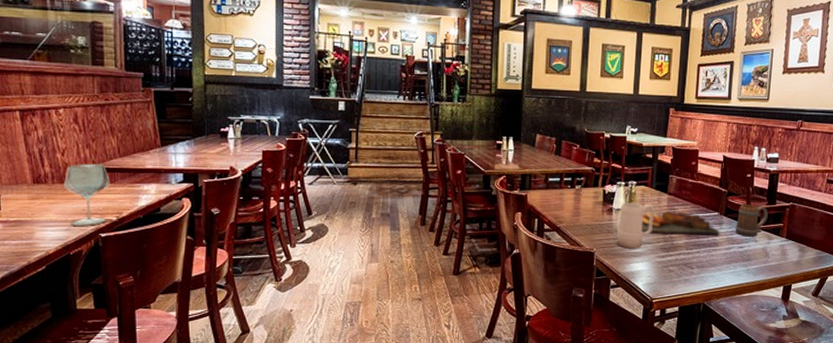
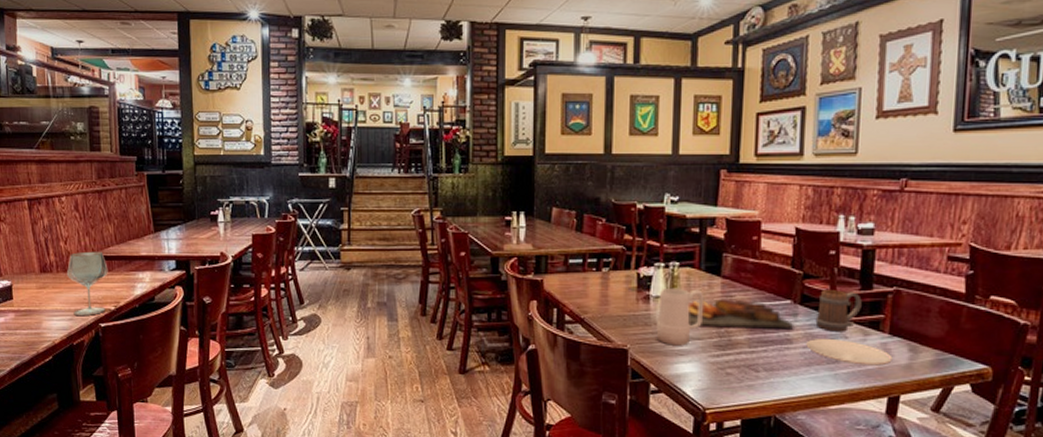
plate: none [728,242,788,262] -> present [806,339,893,366]

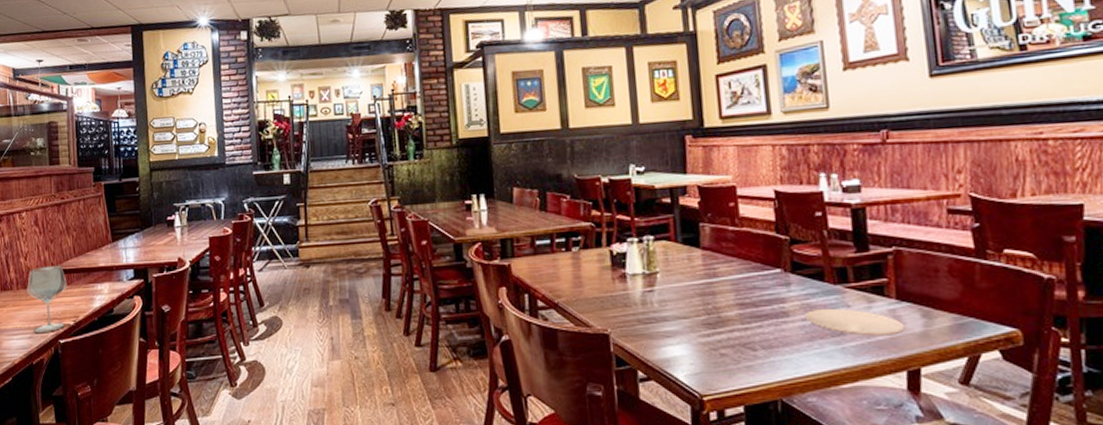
beer mug: present [656,287,705,346] -> none [636,263,687,327]
food platter: present [688,298,794,329] -> none [669,272,789,304]
beer mug: present [815,290,862,332] -> none [811,254,860,301]

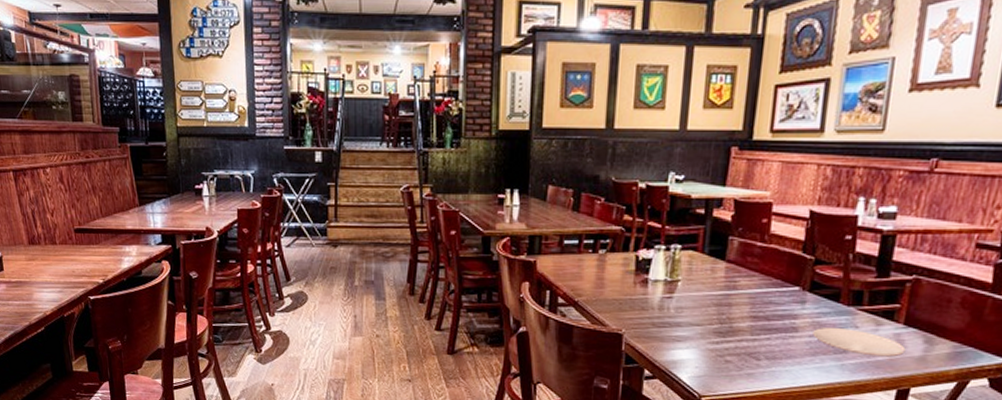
wine glass: present [26,265,67,334] -> none [54,224,95,289]

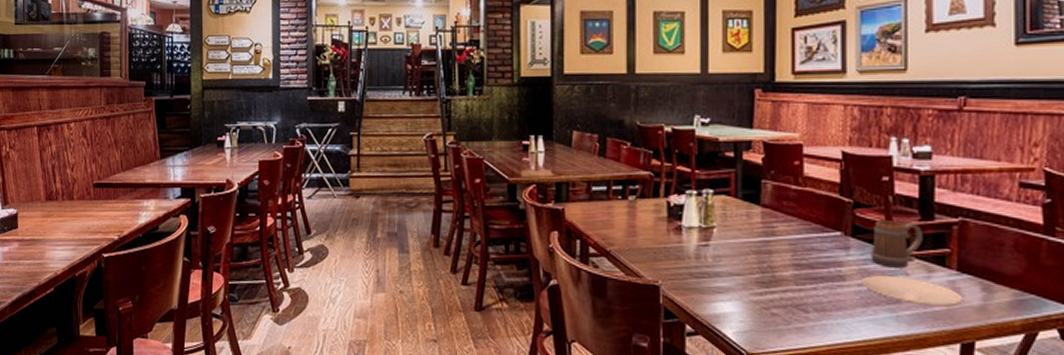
beer mug: none [824,277,877,322] -> present [870,220,923,268]

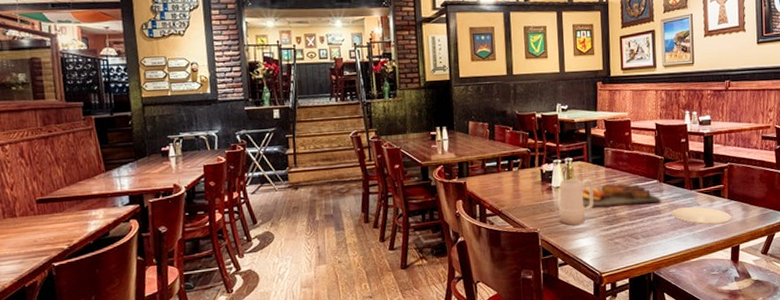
beer mug: none [690,217,743,282] -> present [559,178,594,226]
food platter: none [726,230,847,265] -> present [582,183,661,208]
beer mug: present [870,220,923,268] -> none [676,169,707,202]

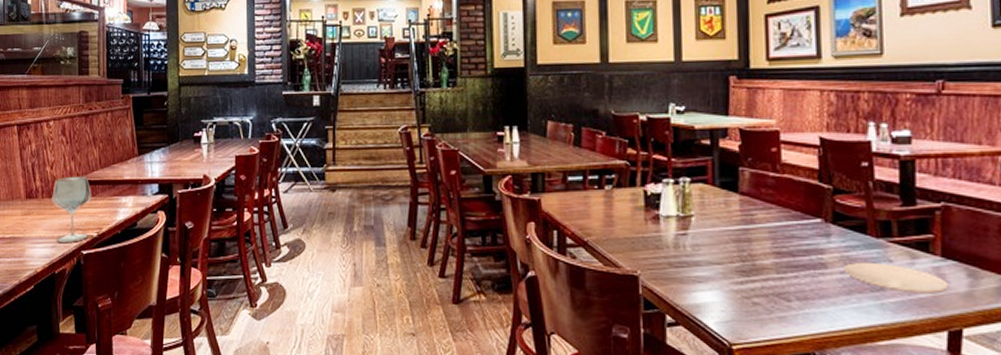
wine glass: none [14,194,59,259] -> present [51,176,92,244]
beer mug: present [559,178,594,226] -> none [669,206,722,271]
food platter: present [582,183,661,208] -> none [704,218,828,252]

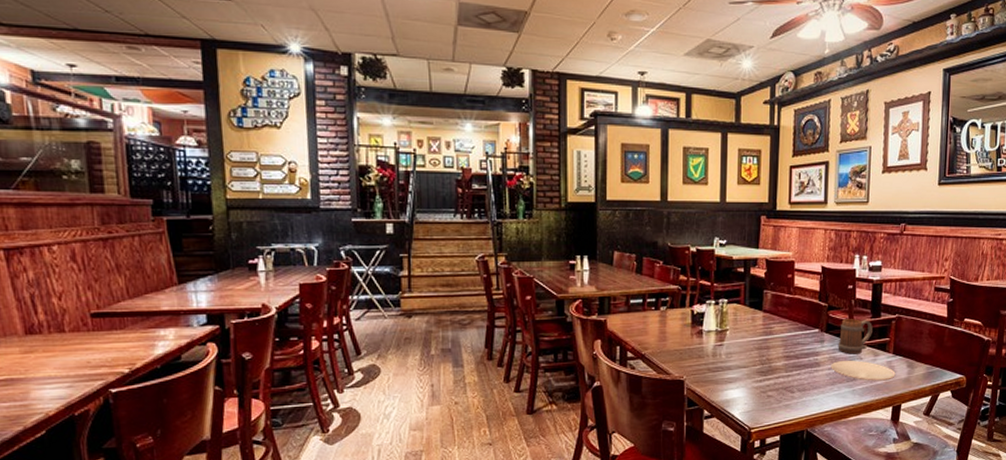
wine glass: present [51,176,92,244] -> none [62,307,119,383]
beer mug: none [852,207,905,255] -> present [838,319,873,355]

